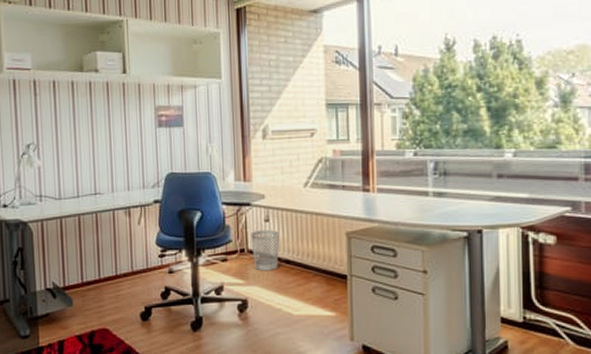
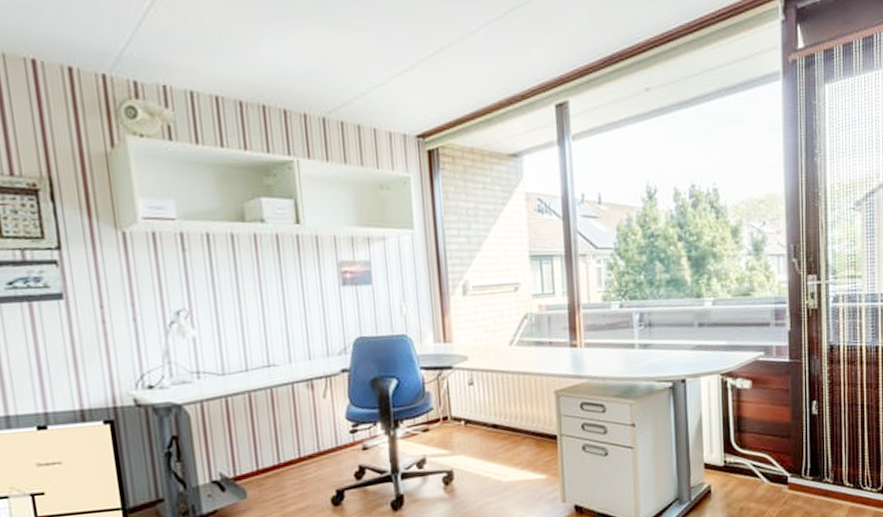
wastebasket: present [251,229,280,271] -> none [454,393,486,439]

